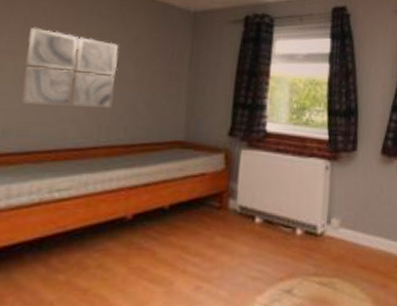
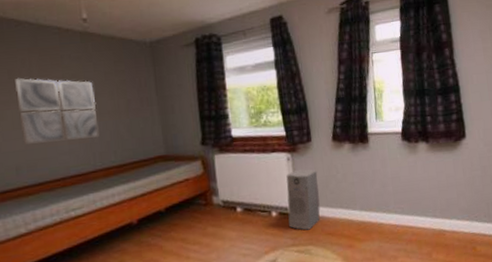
air purifier: none [314,181,358,258] -> present [286,169,320,231]

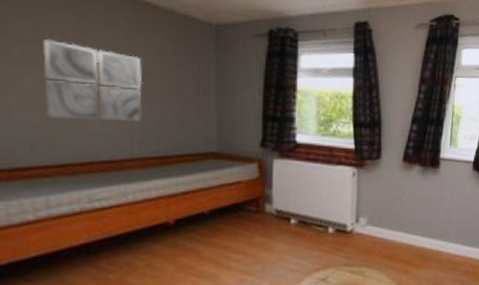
air purifier: present [286,169,320,231] -> none [345,186,383,251]

